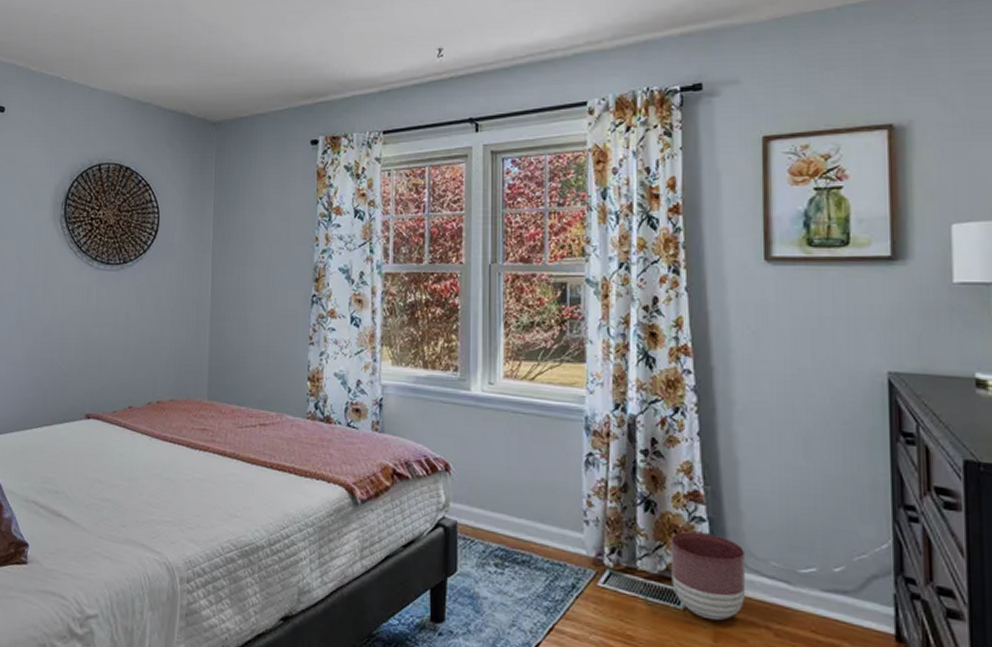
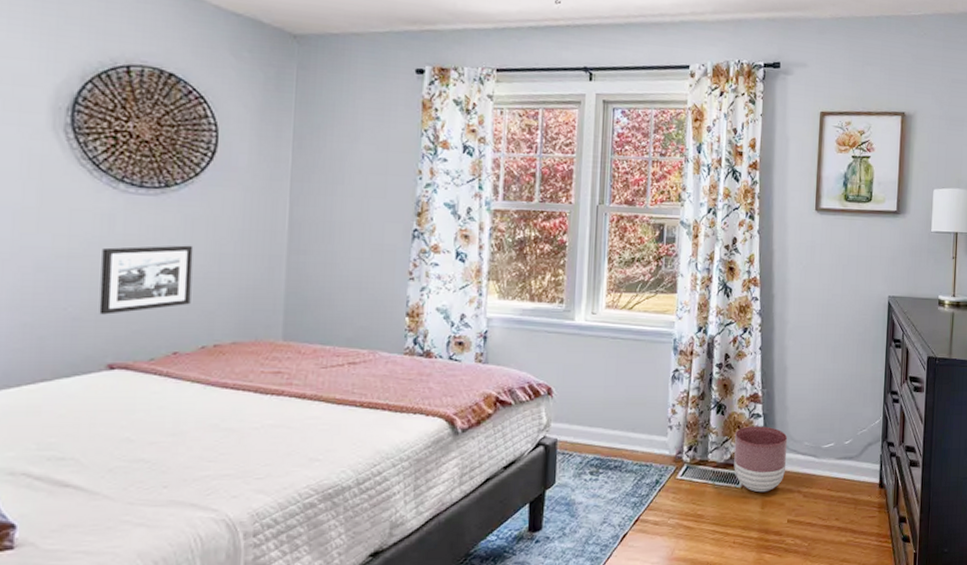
picture frame: none [80,313,143,372] -> present [99,245,194,315]

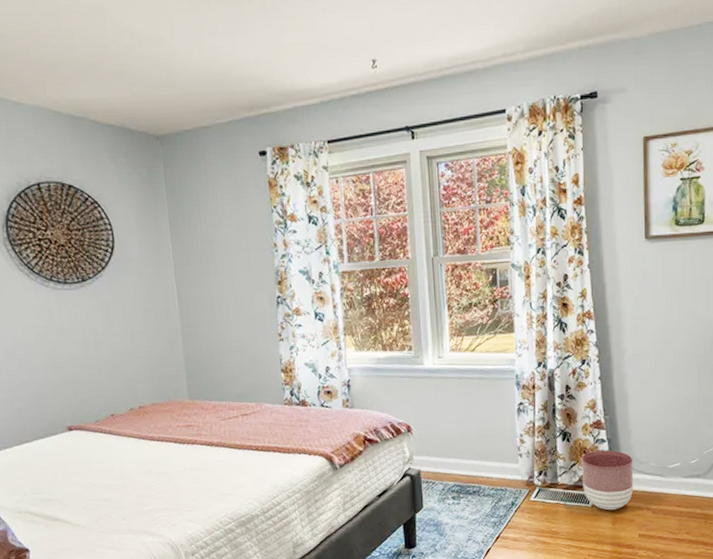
picture frame: present [99,245,194,315] -> none [47,327,117,389]

